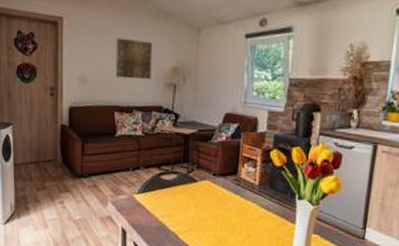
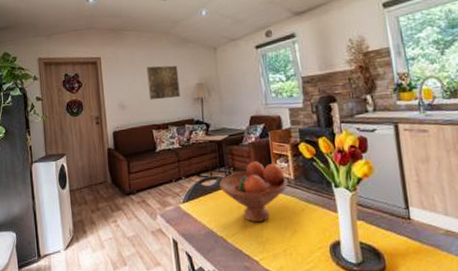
fruit bowl: none [179,161,252,223] -> present [219,161,288,223]

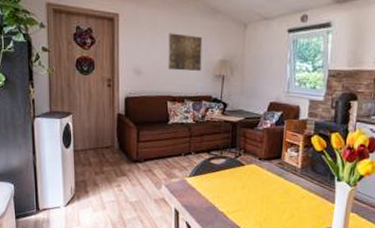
fruit bowl: present [219,161,288,223] -> none [228,146,295,204]

